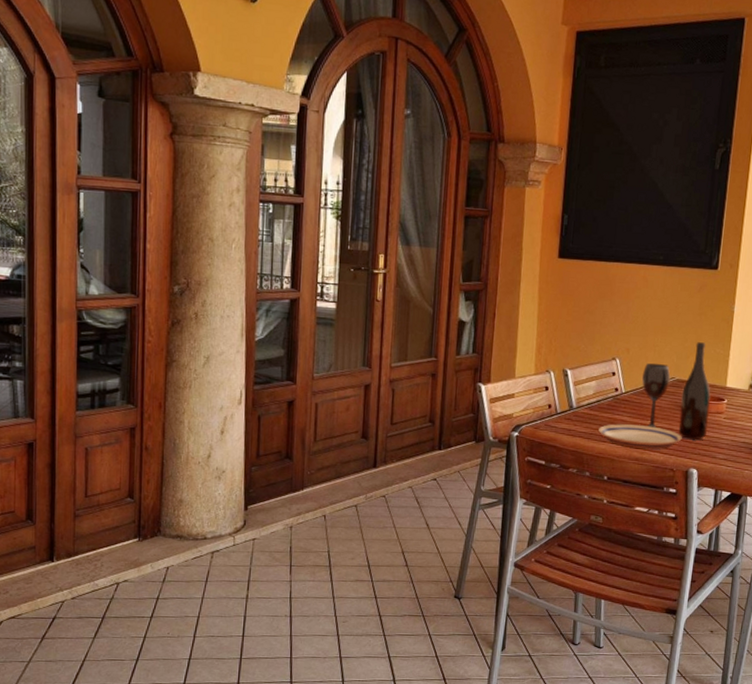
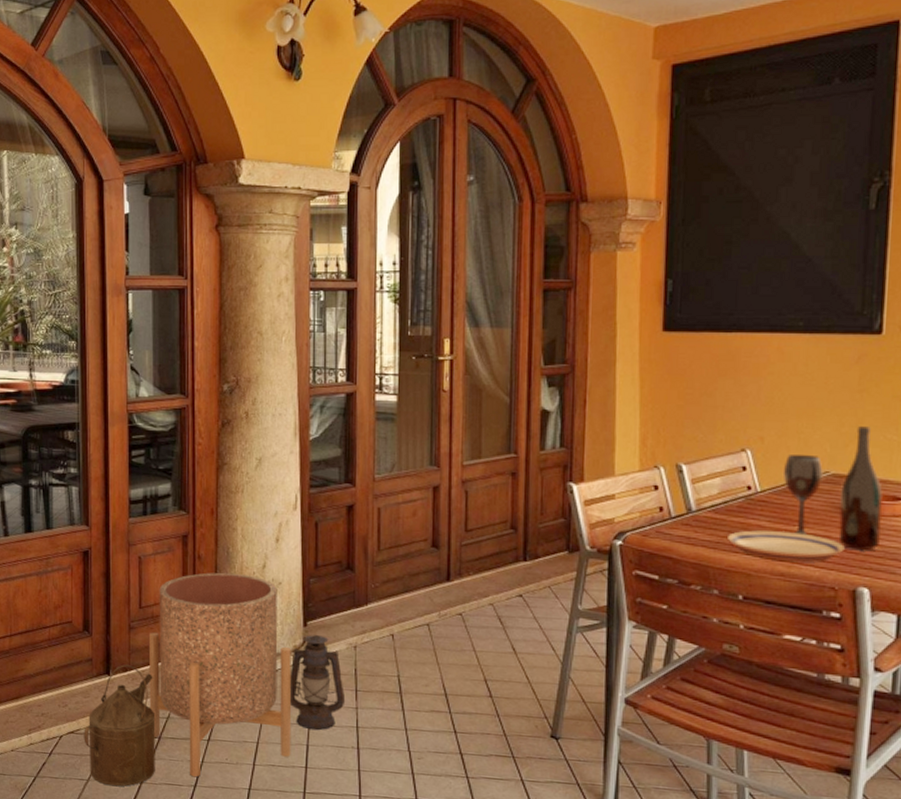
watering can: none [25,551,99,666] -> present [83,664,156,787]
planter: none [93,462,233,652] -> present [148,572,292,778]
lantern: none [229,518,281,602] -> present [289,635,346,730]

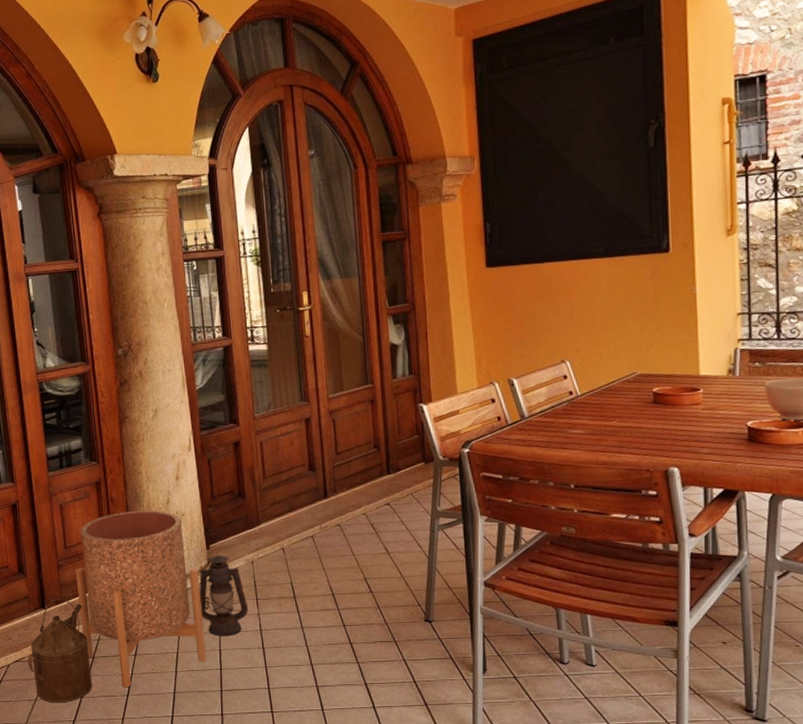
plate: present [728,530,845,562] -> none [557,427,655,452]
wine glass: present [782,453,823,538] -> none [597,360,632,430]
wine bottle: present [838,426,884,551] -> none [647,331,684,437]

